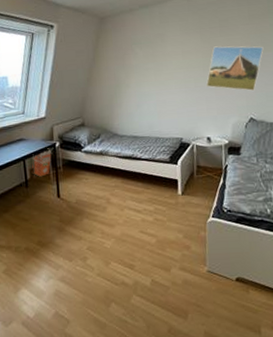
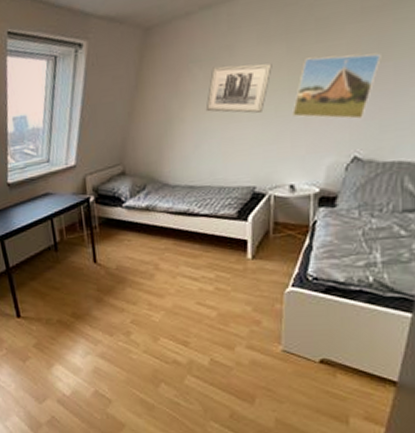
waste bin: present [31,148,51,177] -> none [61,203,85,239]
wall art: none [145,48,191,83] -> present [205,63,272,113]

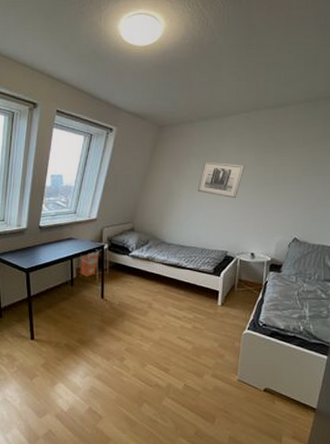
waste bin: none [61,203,85,239] -> present [78,249,99,277]
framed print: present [292,53,381,119] -> none [256,165,314,212]

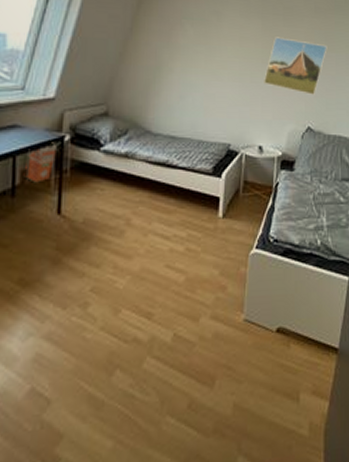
wall art: present [197,161,245,198] -> none [193,27,250,75]
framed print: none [256,165,314,212] -> present [264,37,328,95]

